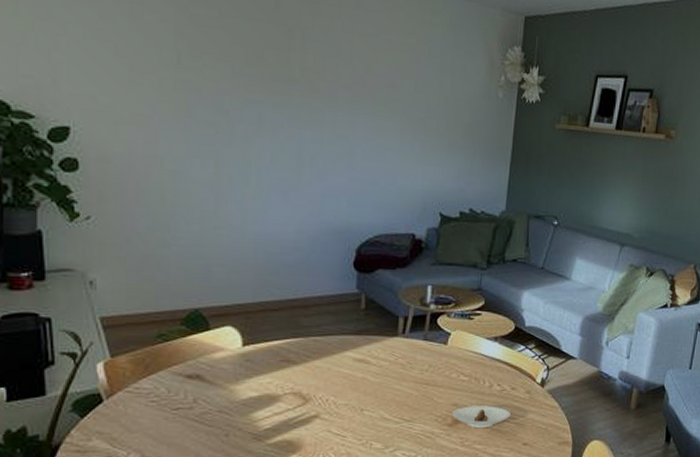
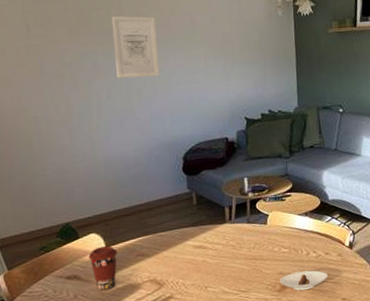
coffee cup: none [219,343,257,397] -> present [88,246,118,290]
wall art: none [287,60,346,146] -> present [111,15,160,78]

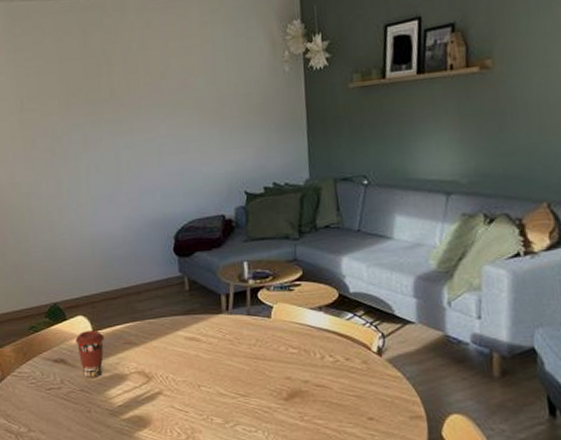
wall art: present [111,15,160,78] -> none [101,83,150,151]
saucer: present [280,270,328,291] -> none [287,378,349,402]

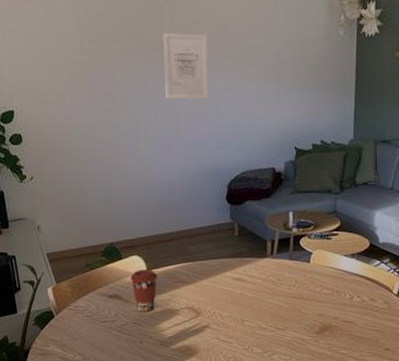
wall art: none [101,83,150,151] -> present [162,32,209,100]

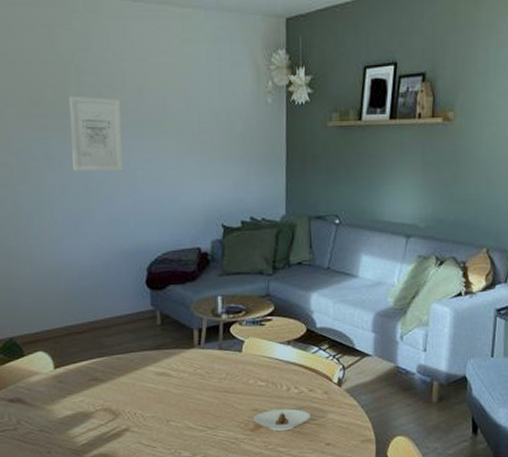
coffee cup: present [130,269,158,312] -> none [34,366,68,417]
saucer: none [319,315,371,336] -> present [254,408,310,432]

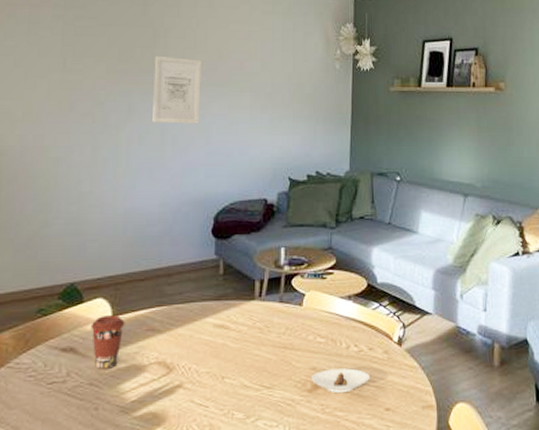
coffee cup: none [34,366,68,417] -> present [90,314,125,369]

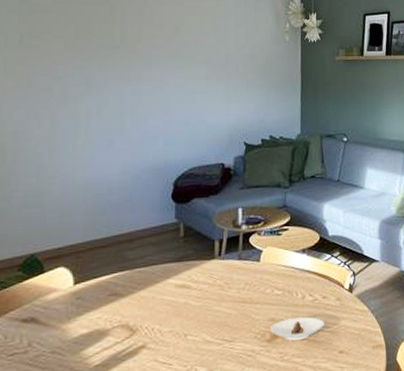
coffee cup: present [90,314,125,369] -> none [52,282,87,337]
wall art: present [152,55,201,124] -> none [111,31,158,96]

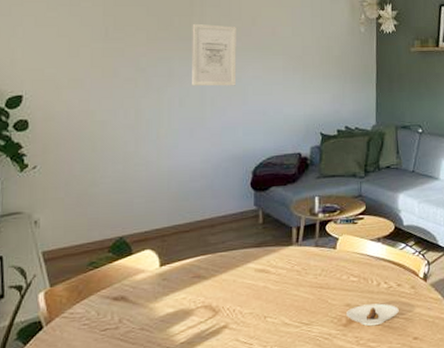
wall art: none [111,31,158,96] -> present [192,23,237,87]

